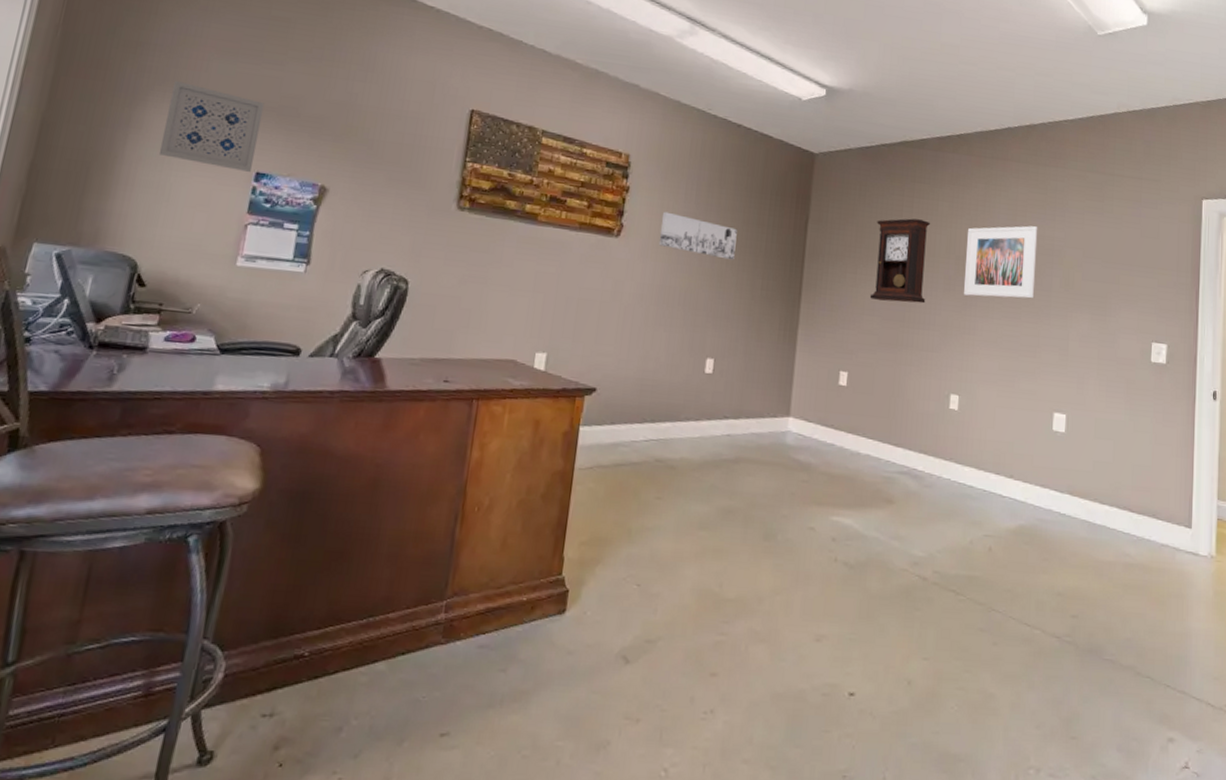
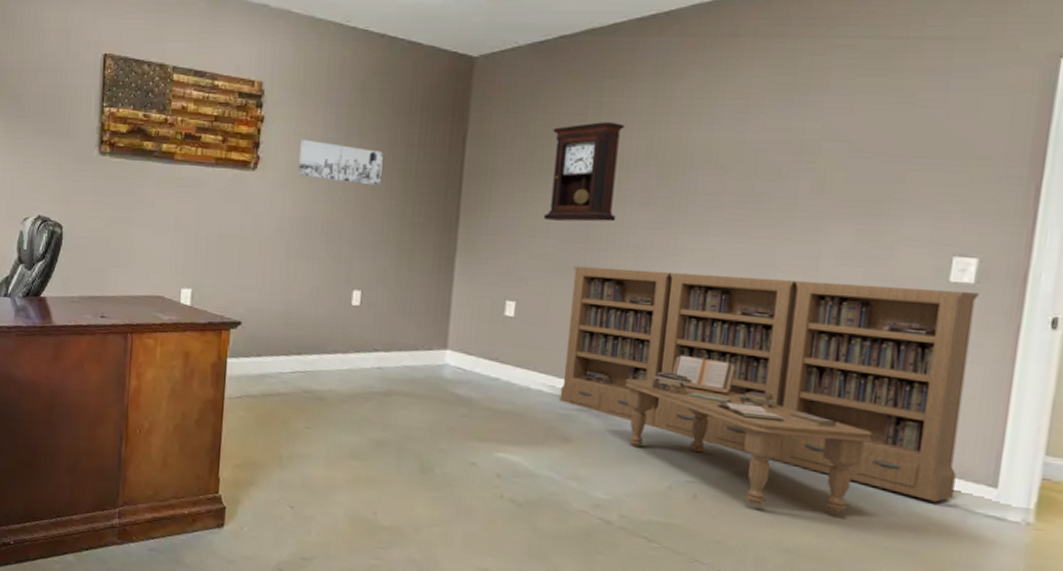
bookcase: none [884,340,1170,556] -> present [559,265,980,512]
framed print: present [963,225,1038,299] -> none [668,117,781,210]

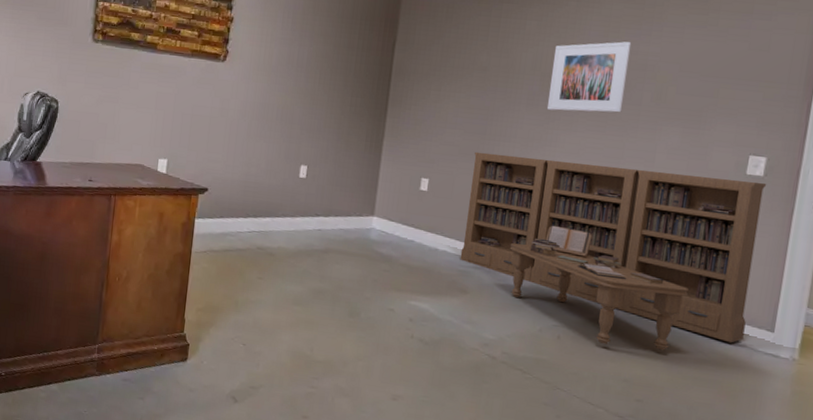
wall art: present [297,139,383,186] -> none [259,38,329,80]
pendulum clock: present [543,122,624,222] -> none [452,38,516,118]
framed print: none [668,117,781,210] -> present [547,41,632,113]

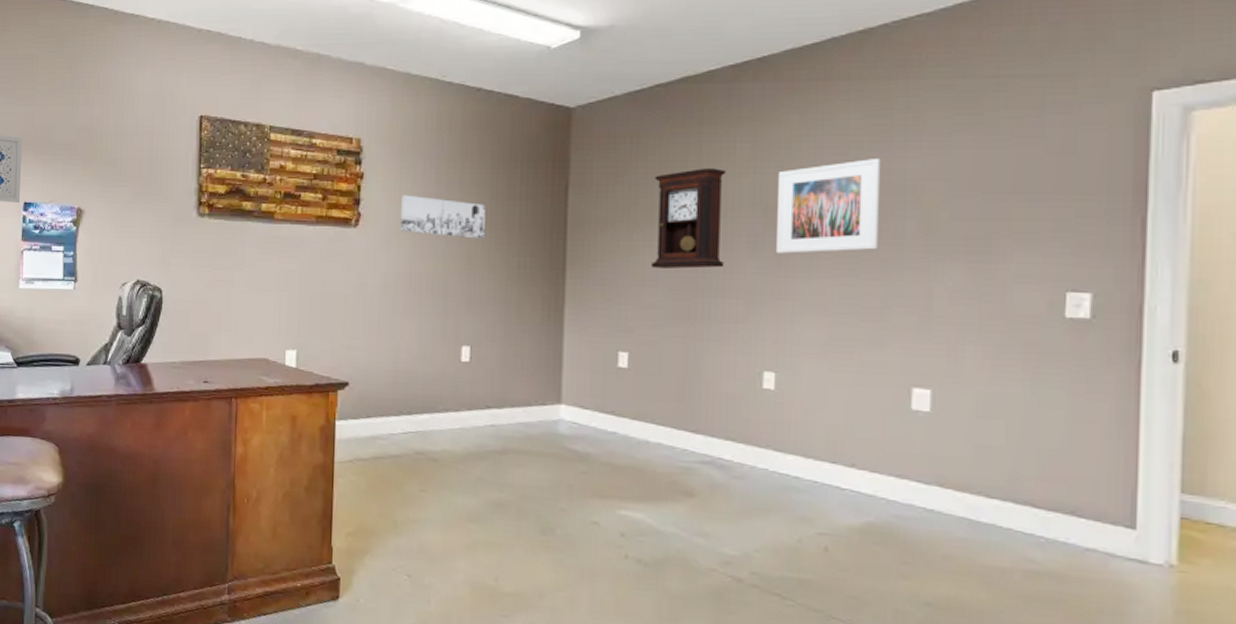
wall art: none [259,38,329,80] -> present [399,194,485,239]
pendulum clock: none [452,38,516,118] -> present [650,168,725,270]
bookcase: present [460,151,767,350] -> none [680,313,1097,561]

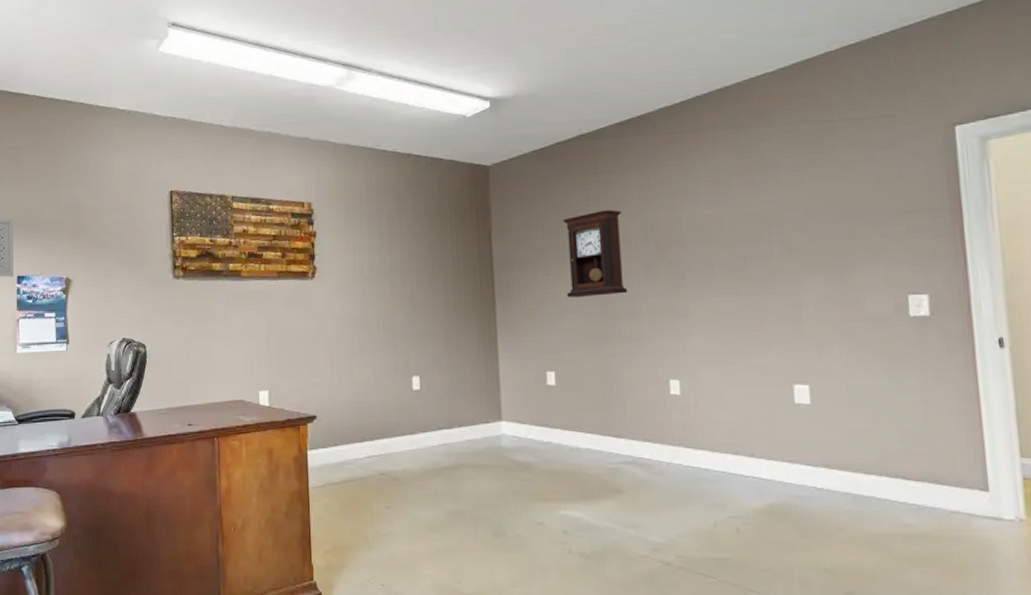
wall art: present [399,194,485,239] -> none [349,248,424,283]
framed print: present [775,159,881,254] -> none [665,194,753,278]

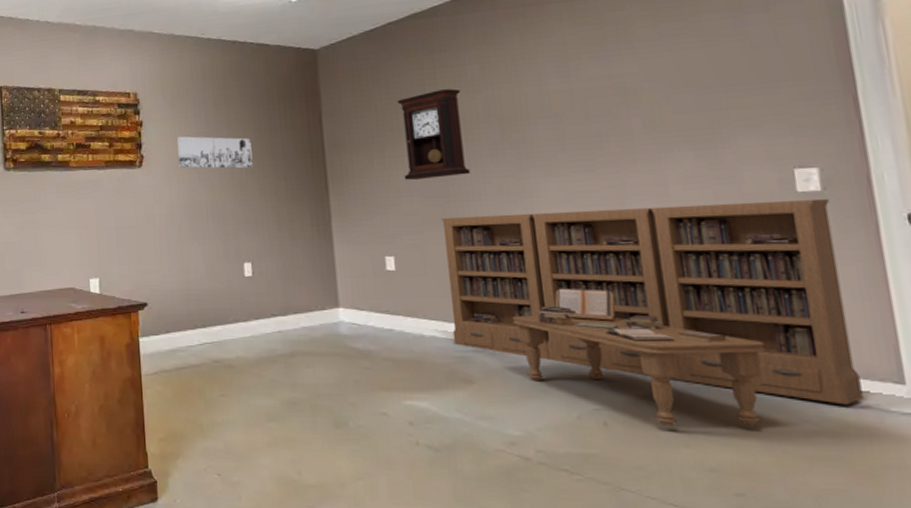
wall art: none [349,248,424,283] -> present [176,136,253,169]
bookcase: none [600,323,954,531] -> present [441,198,863,425]

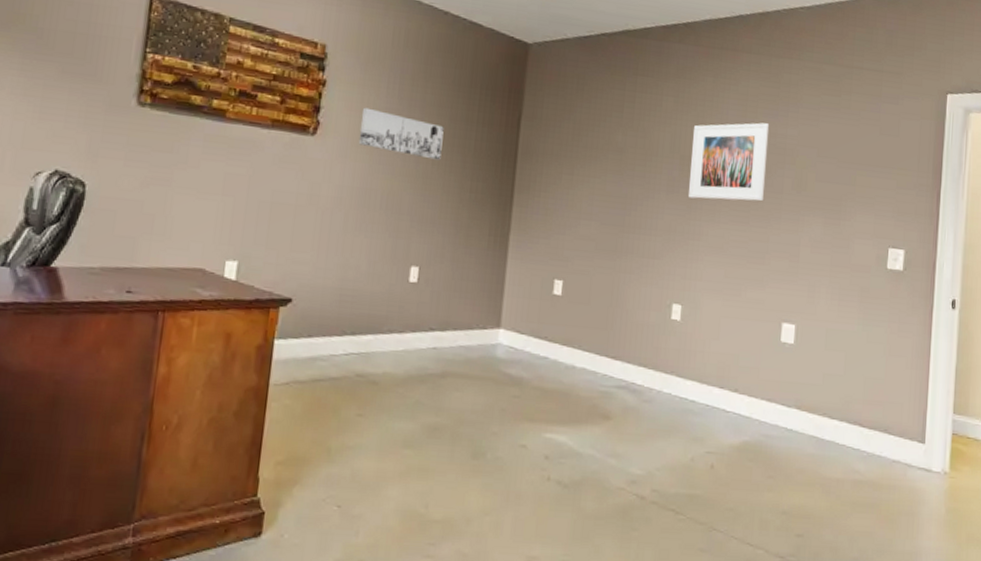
pendulum clock: present [397,88,471,181] -> none [587,114,653,207]
bookcase: present [441,198,863,425] -> none [600,247,907,473]
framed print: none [508,67,610,157] -> present [688,122,770,202]

